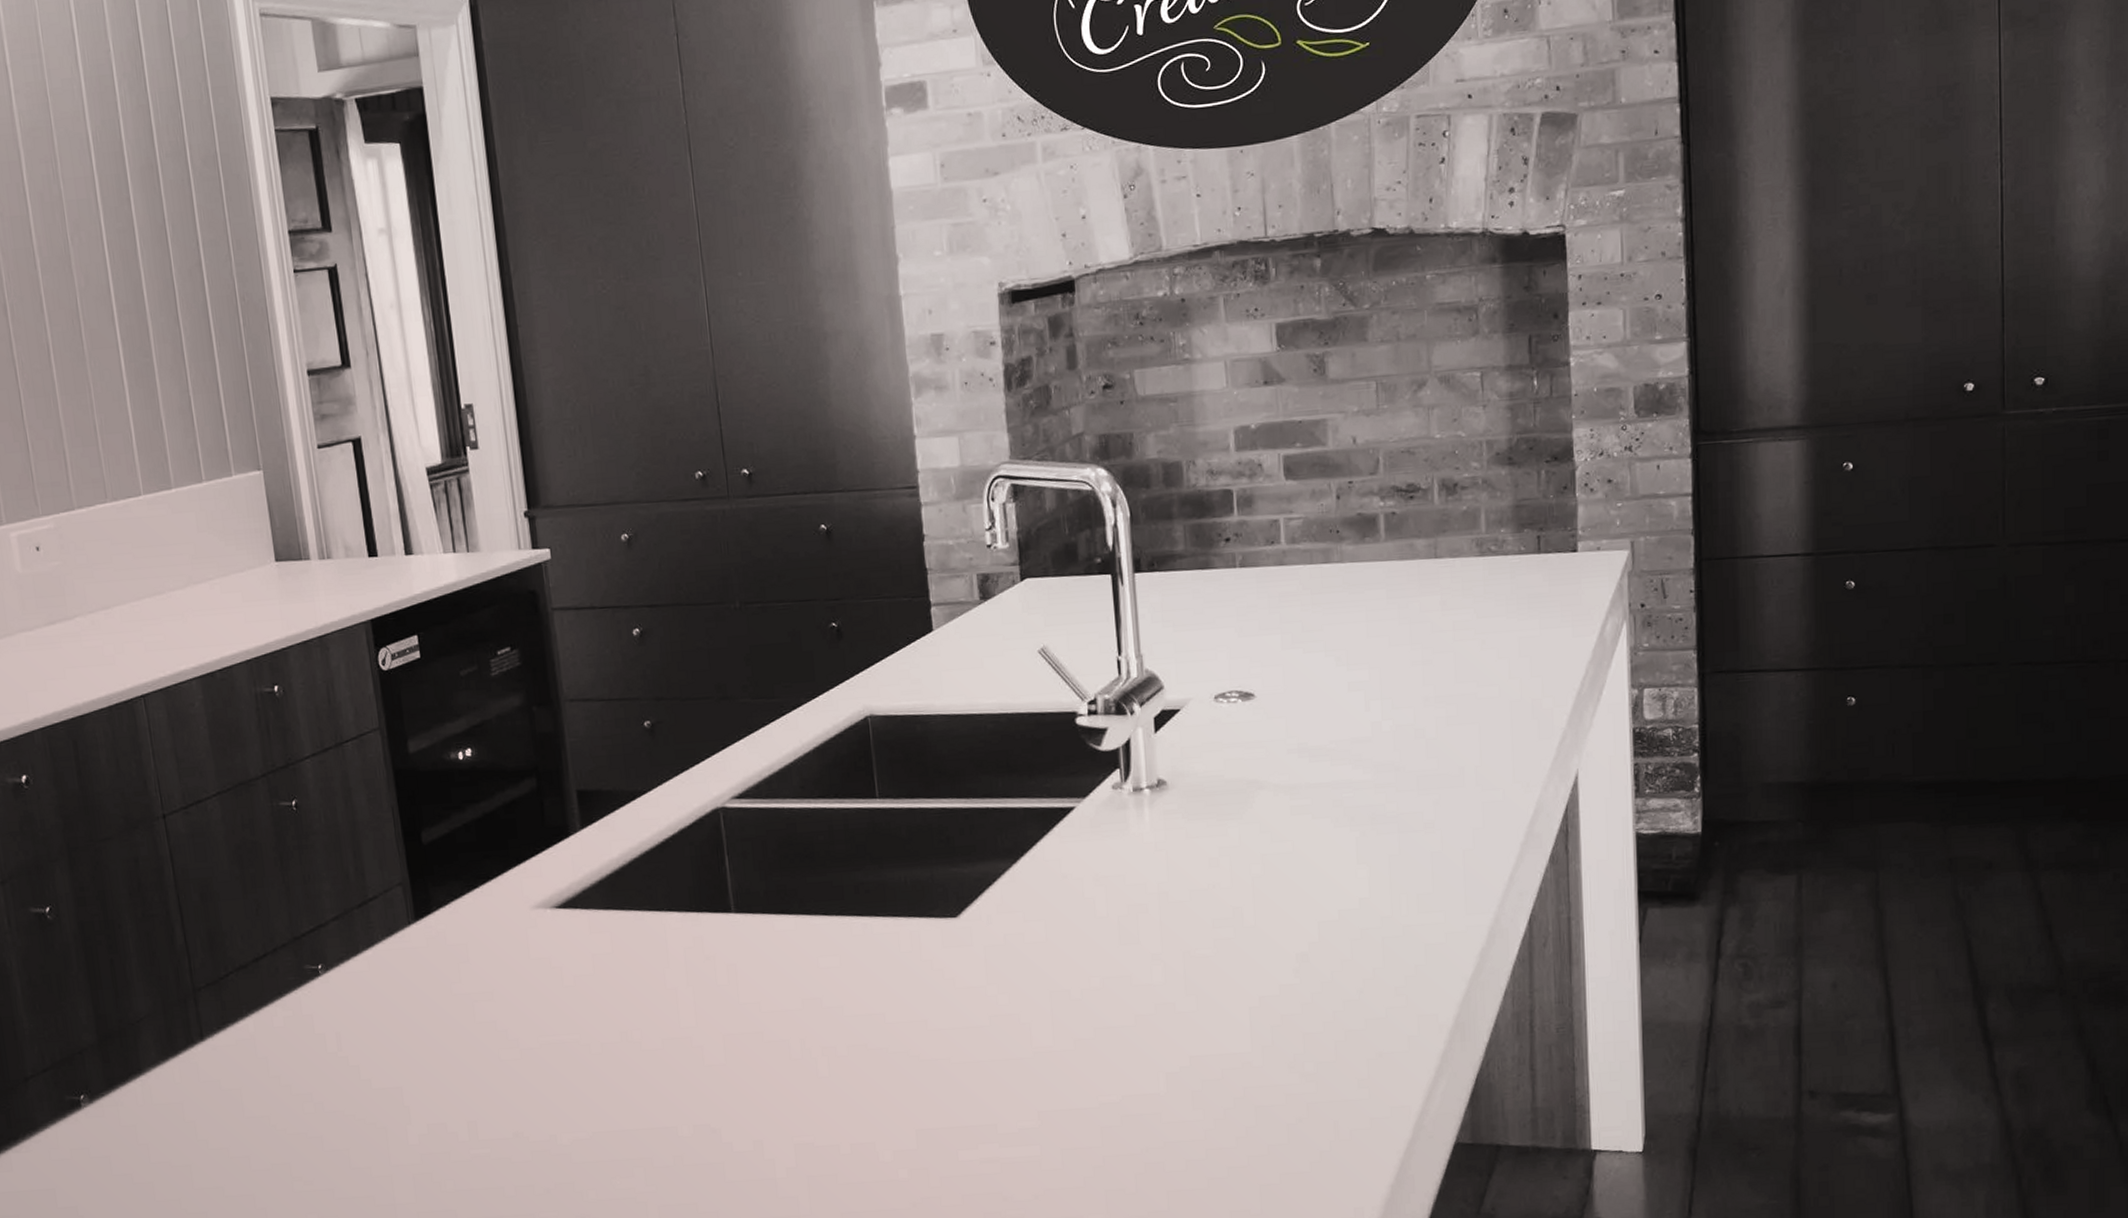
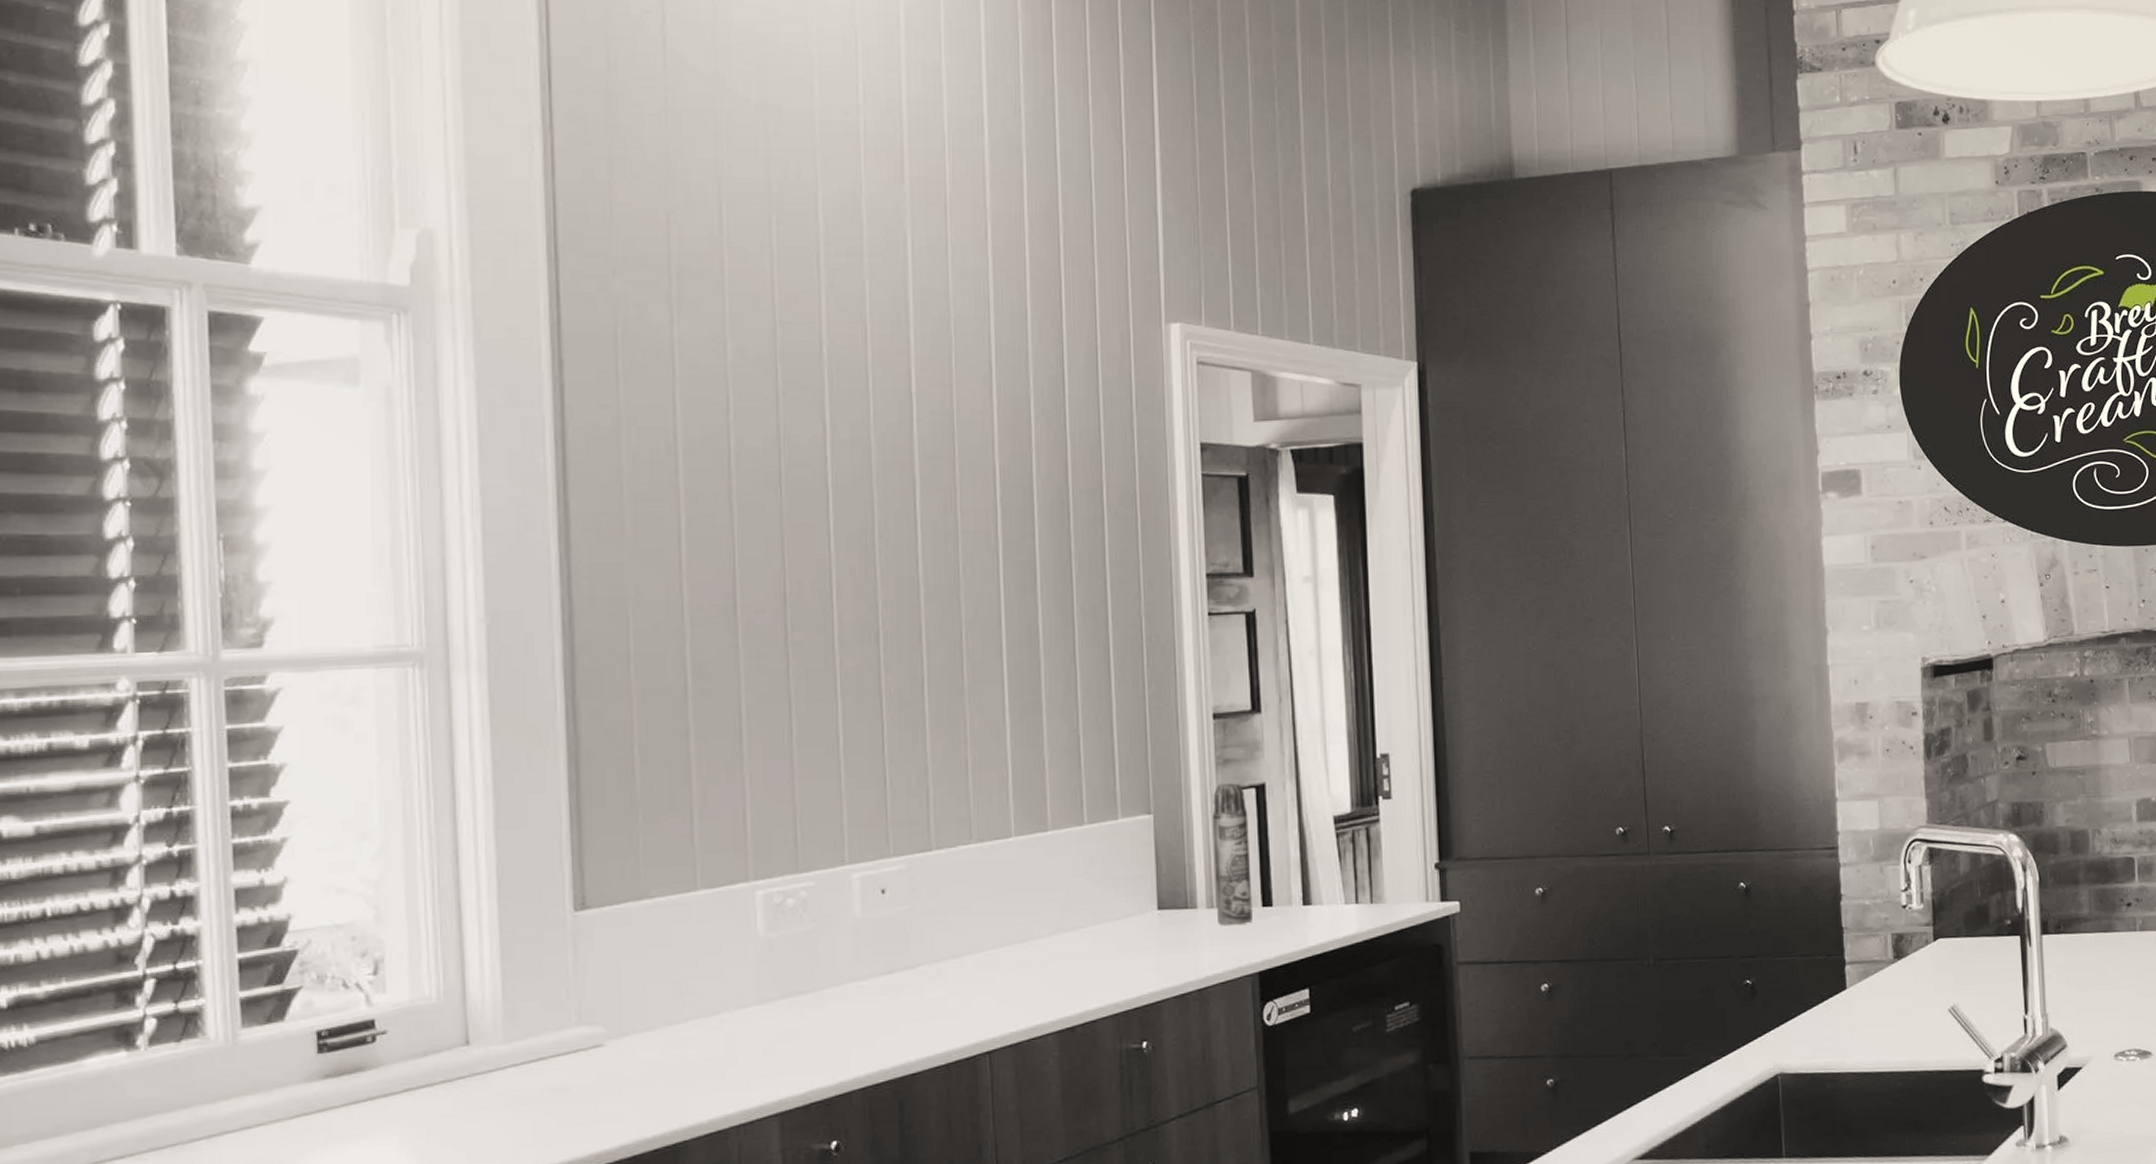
whipped cream can: none [314,438,361,577] -> present [1212,783,1253,927]

